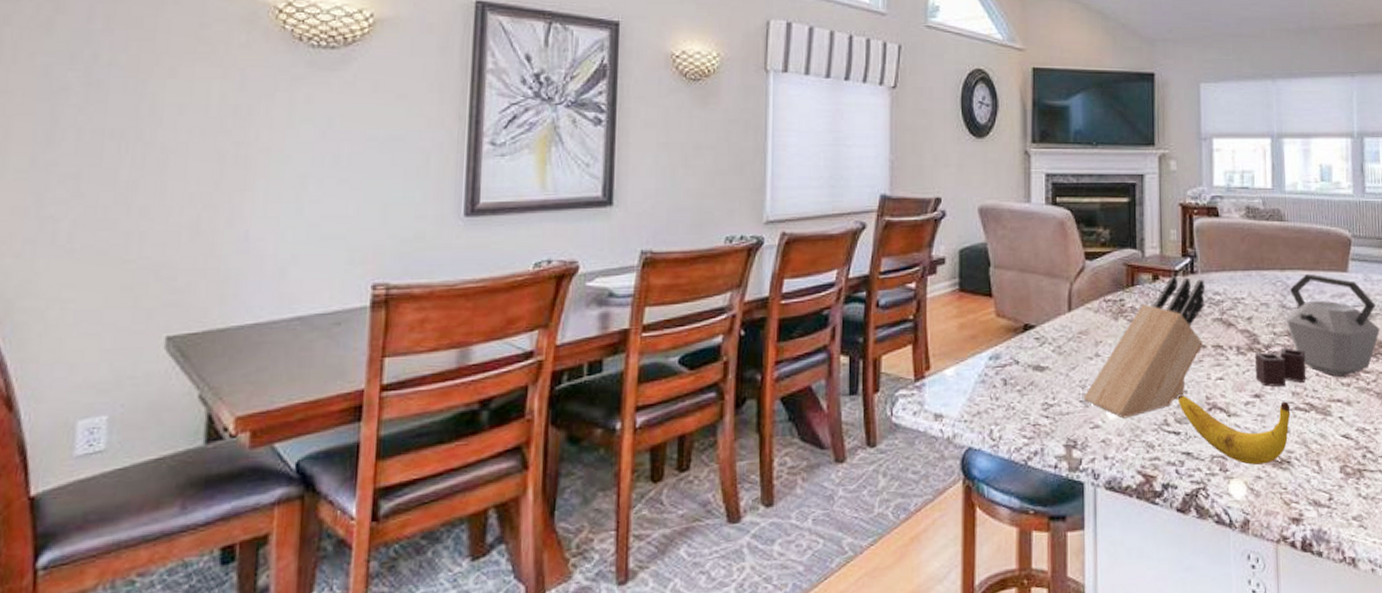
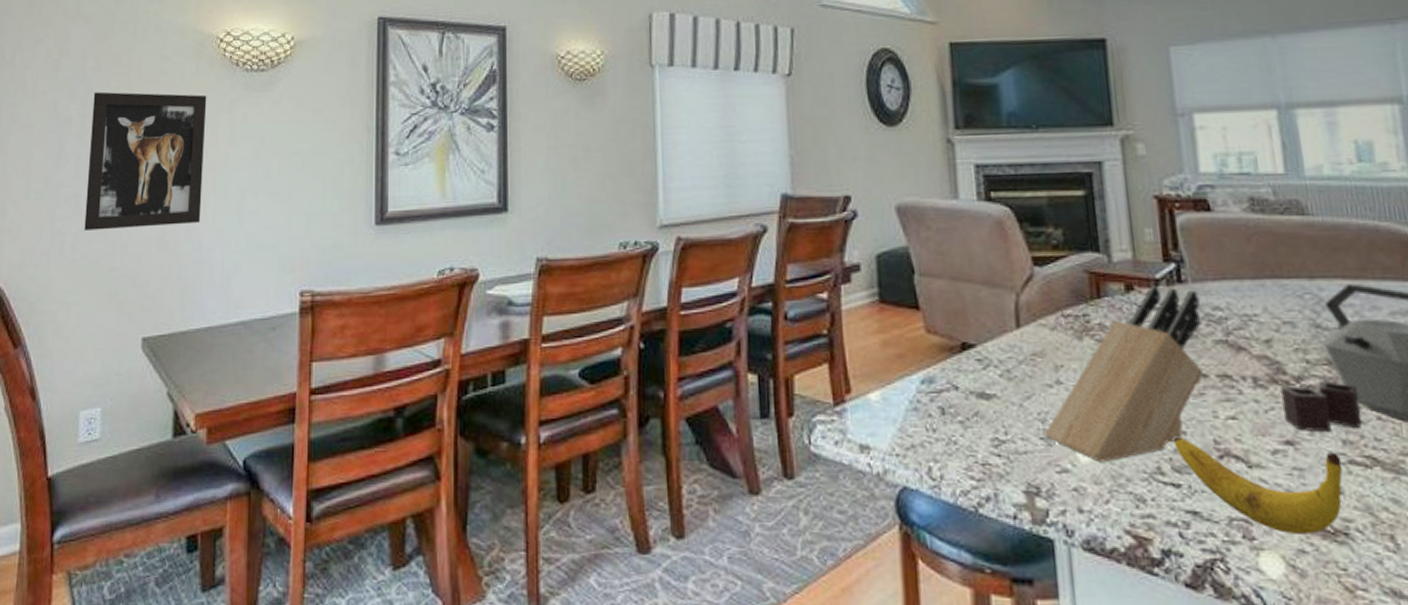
wall art: none [87,58,260,217] -> present [84,91,207,230]

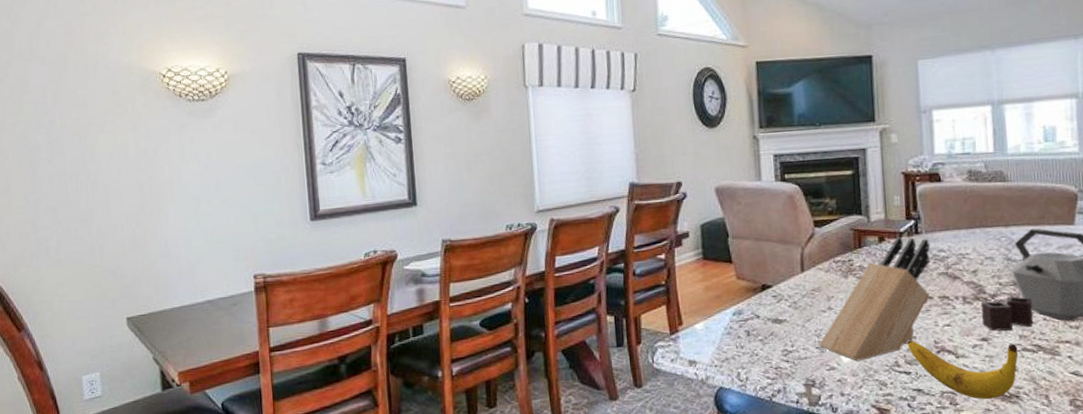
wall art: present [84,91,207,230] -> none [57,122,164,236]

